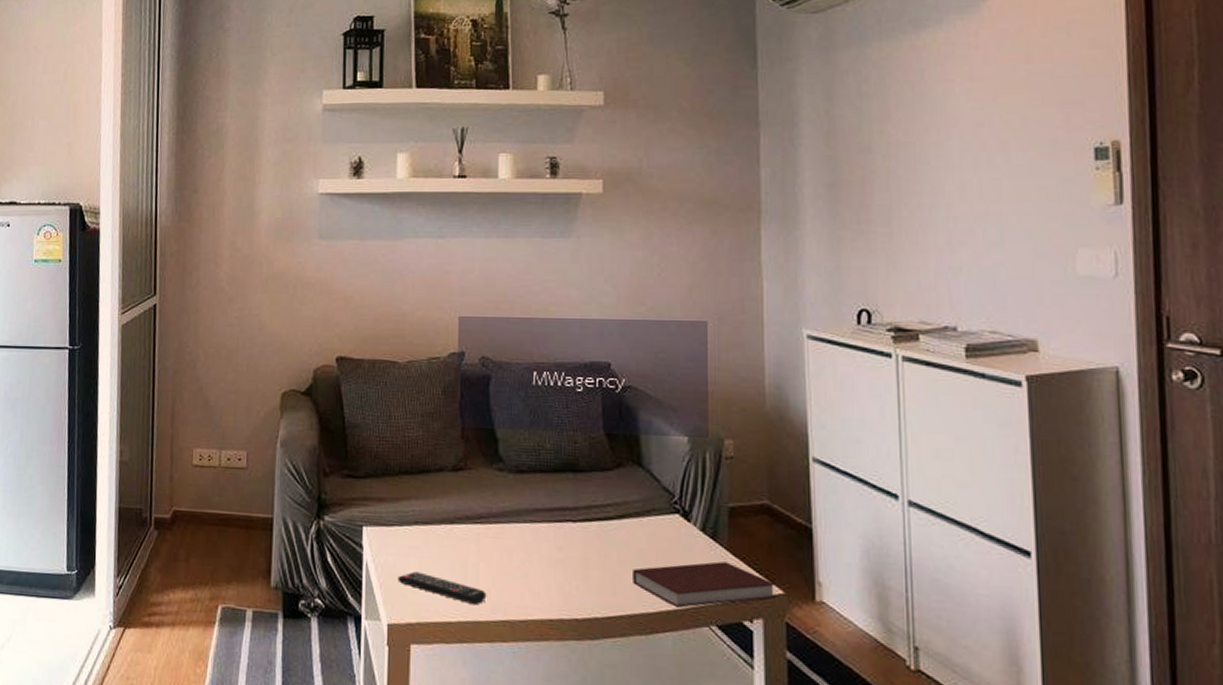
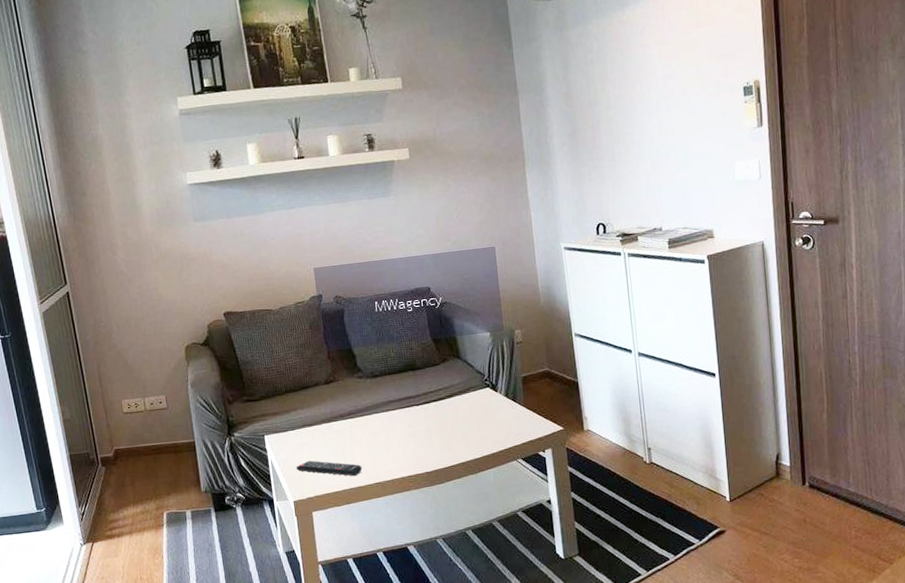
notebook: present [633,561,776,608] -> none [462,415,559,451]

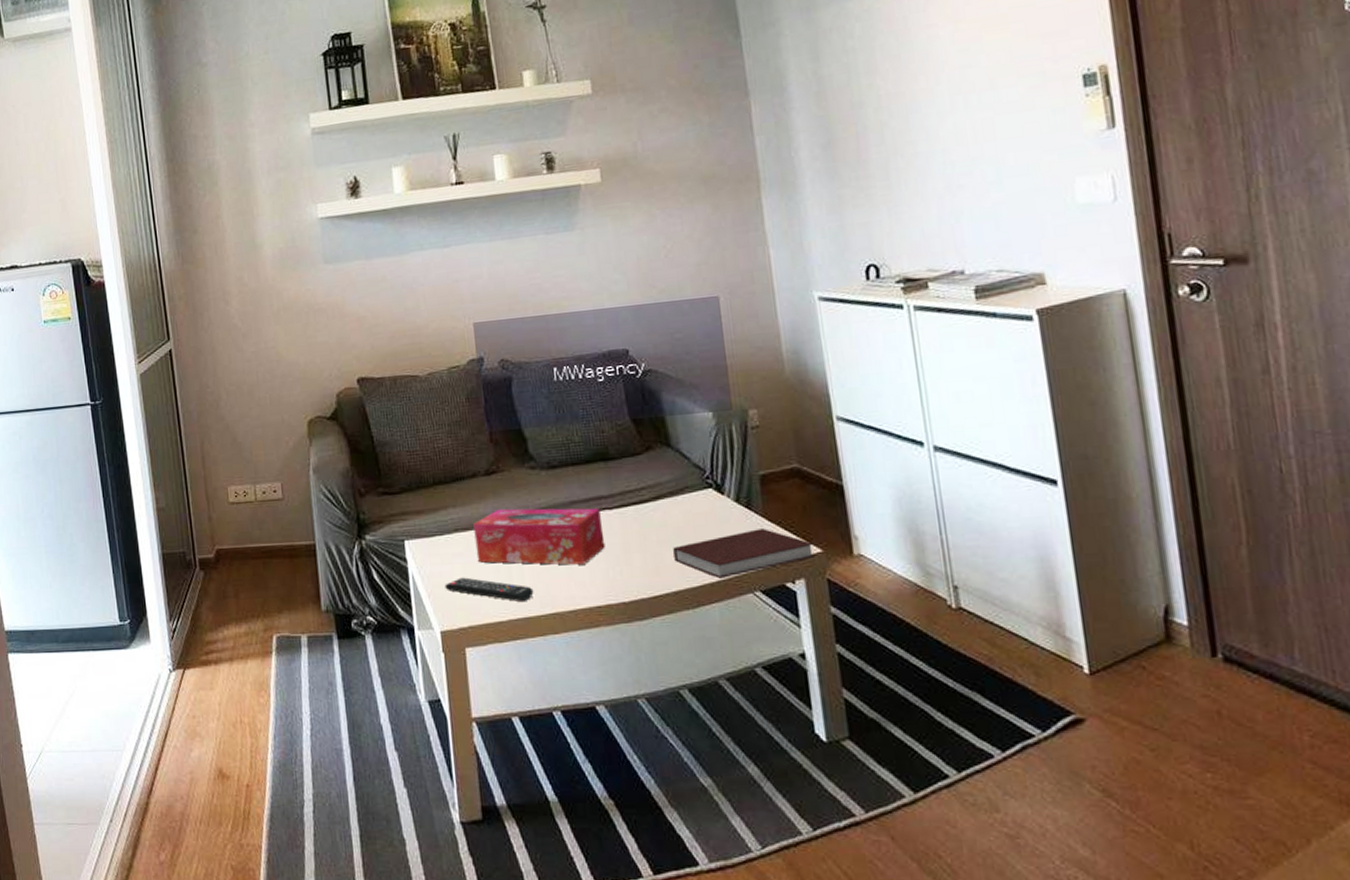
tissue box: none [317,405,414,449] -> present [473,508,606,565]
notebook: none [462,415,559,451] -> present [673,528,815,578]

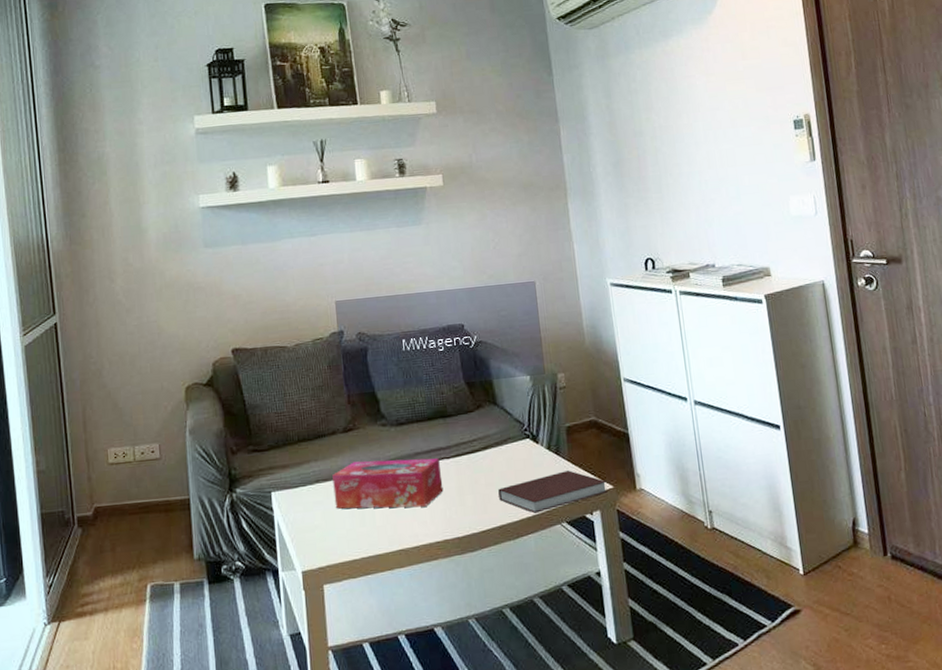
remote control: present [444,577,534,603] -> none [306,522,384,542]

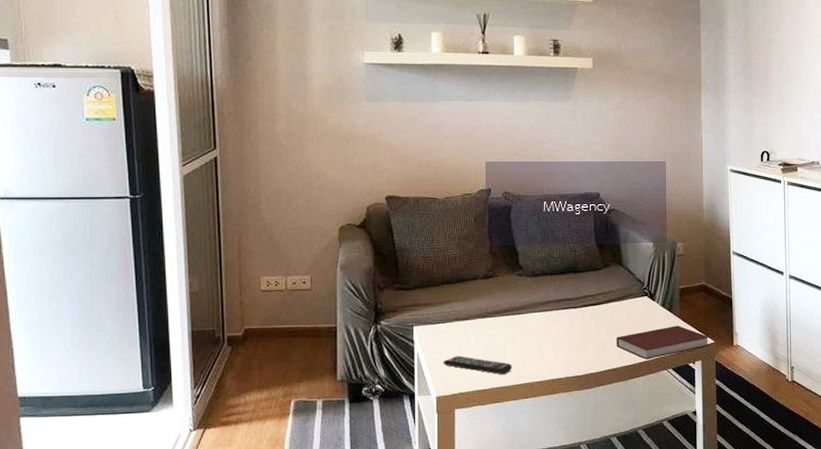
remote control: none [306,522,384,542] -> present [443,355,512,375]
tissue box: present [332,458,444,509] -> none [471,305,569,348]

